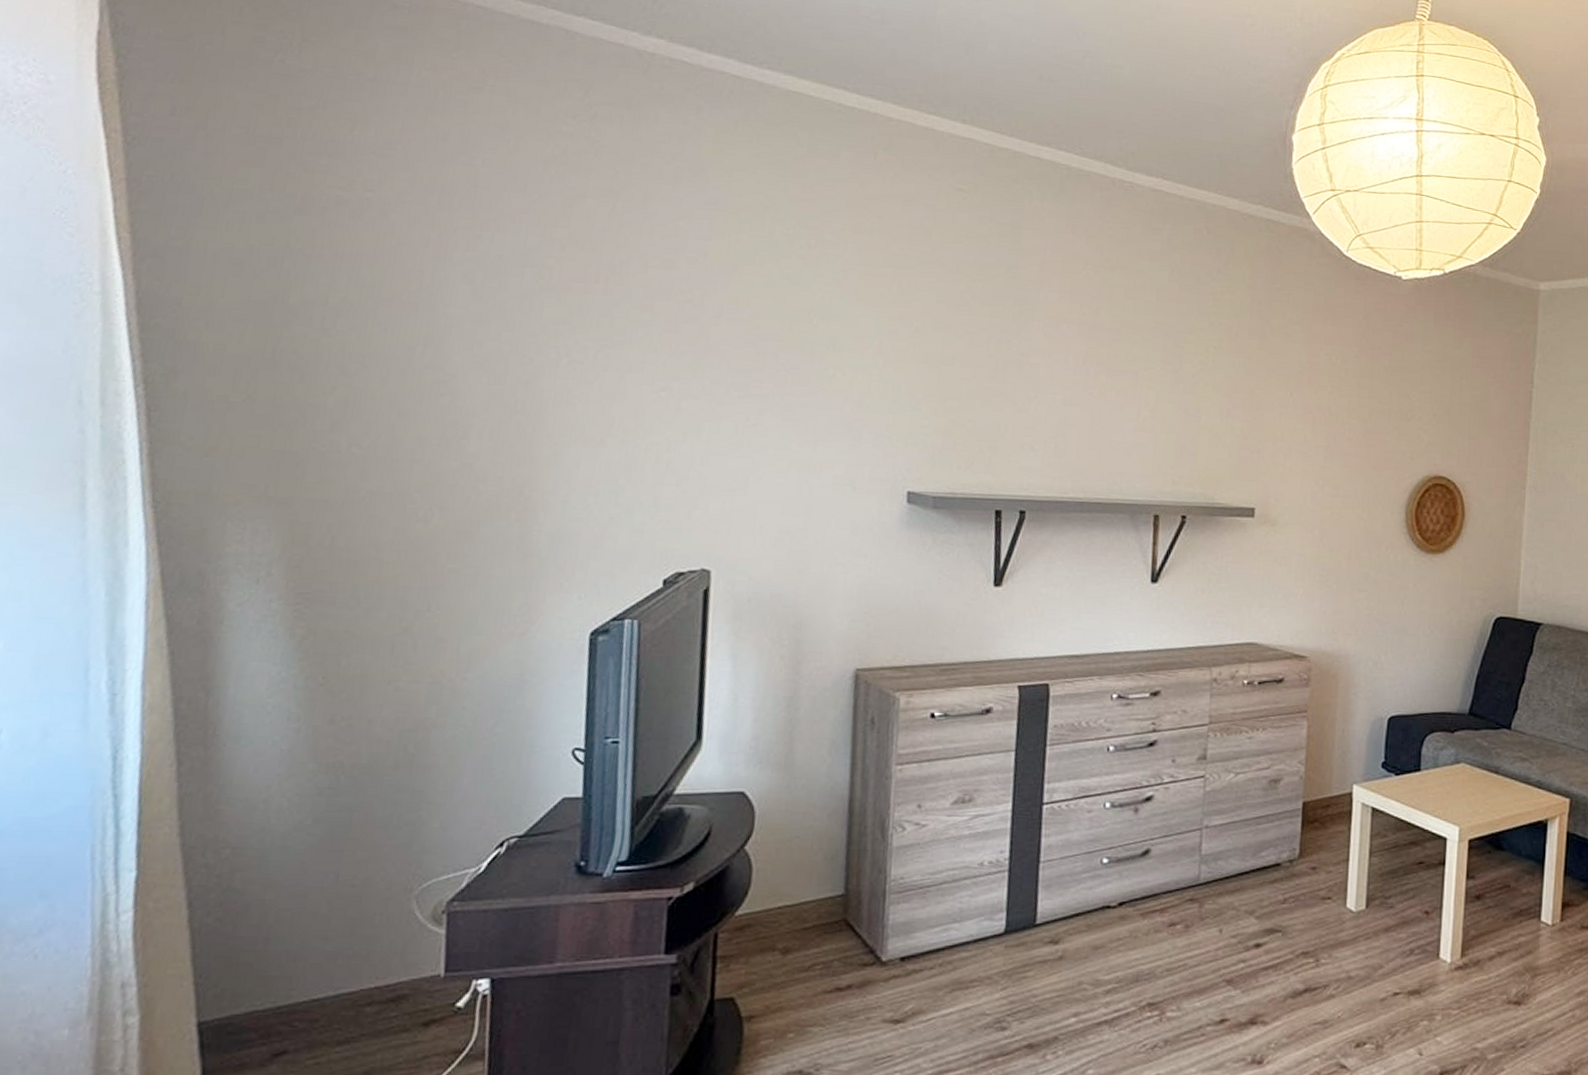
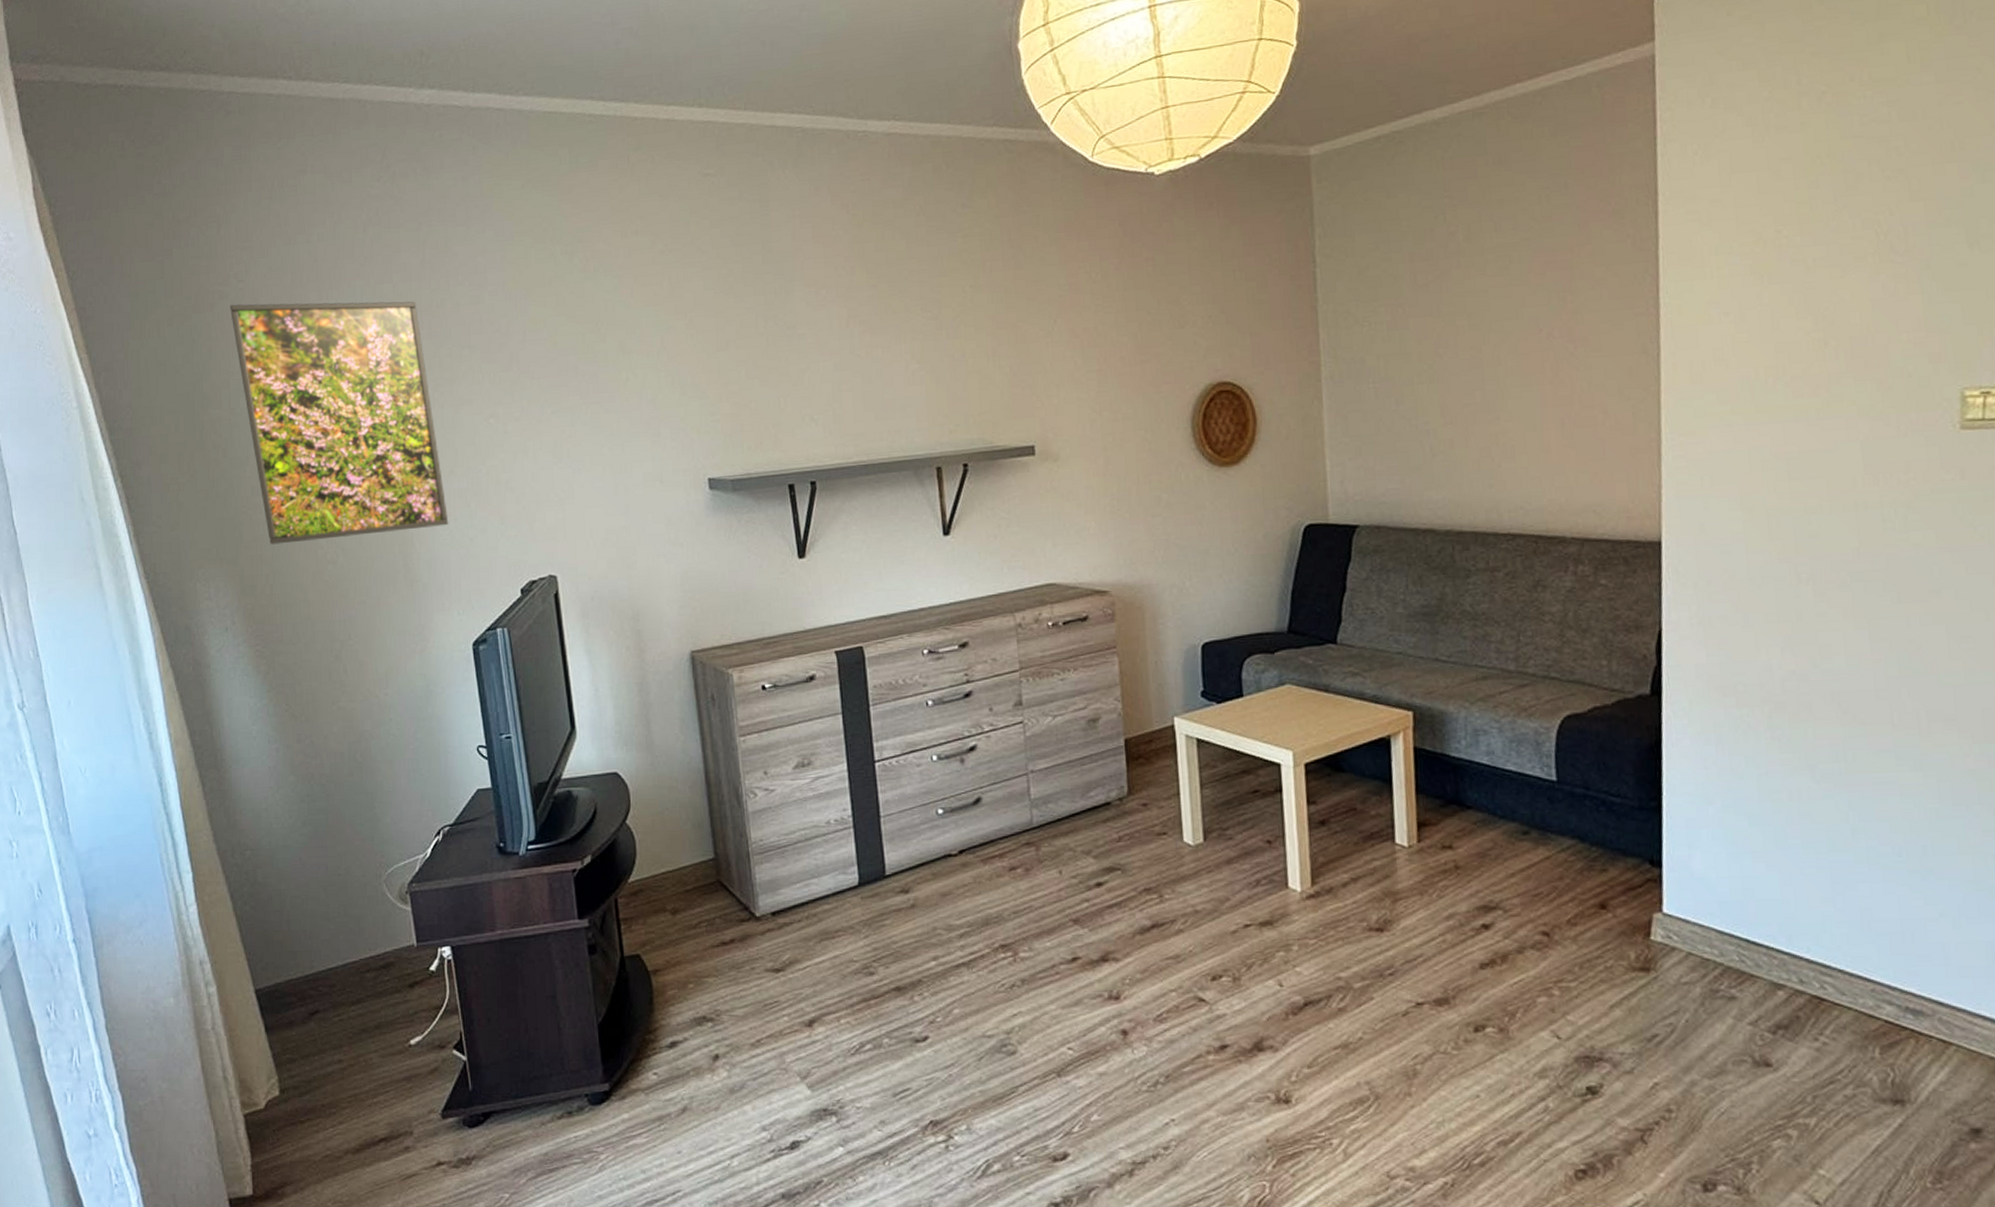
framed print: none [342,213,595,499] -> present [230,301,449,545]

